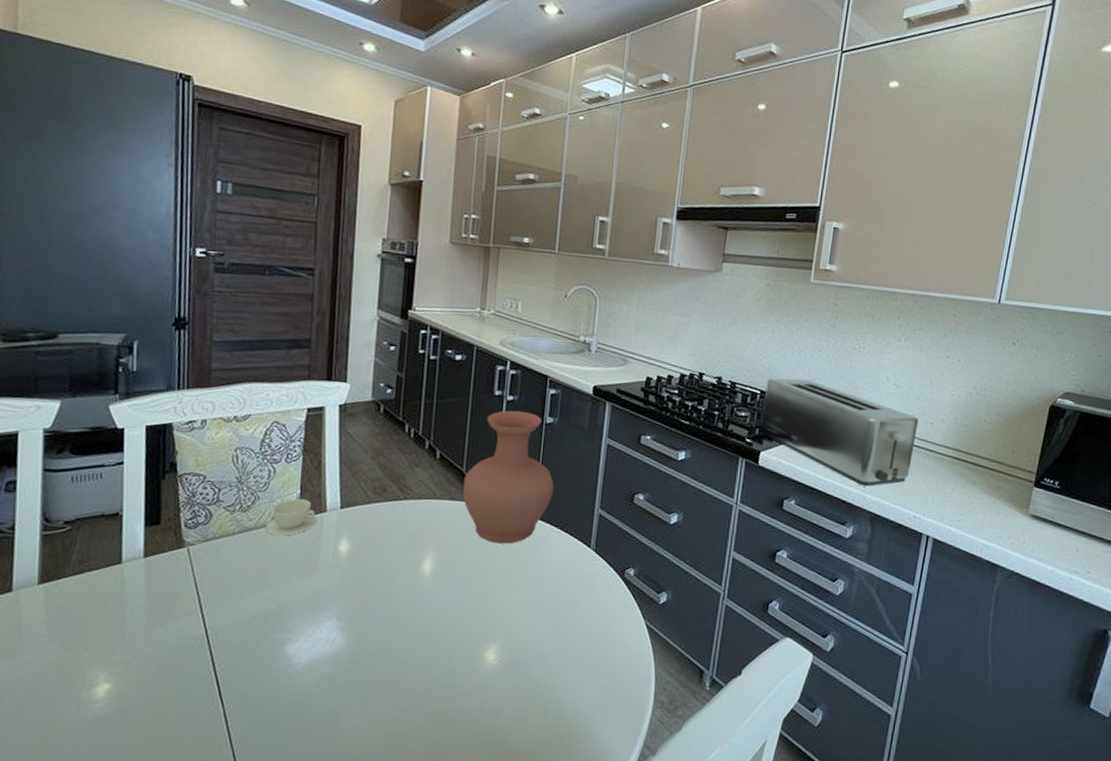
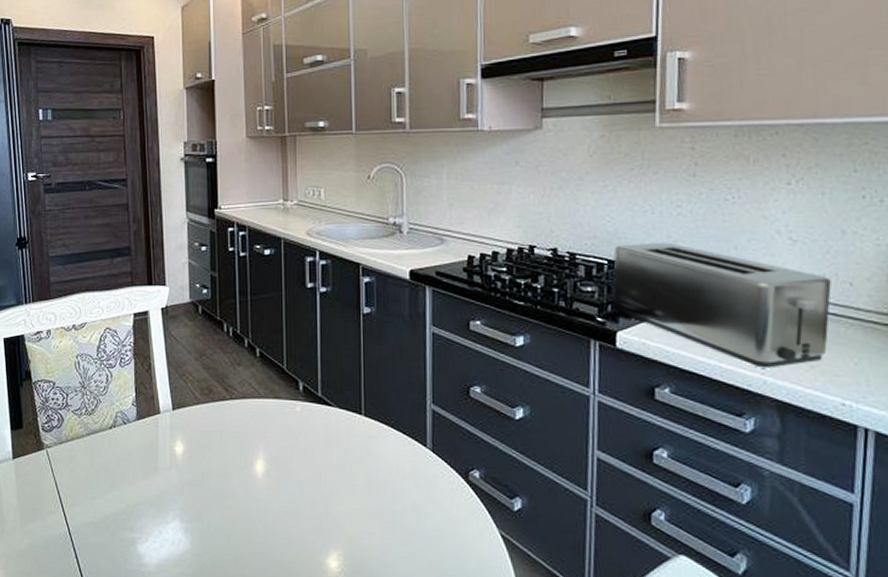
teacup: present [264,498,317,536] -> none [108,401,152,438]
vase: present [463,410,554,544] -> none [286,302,380,444]

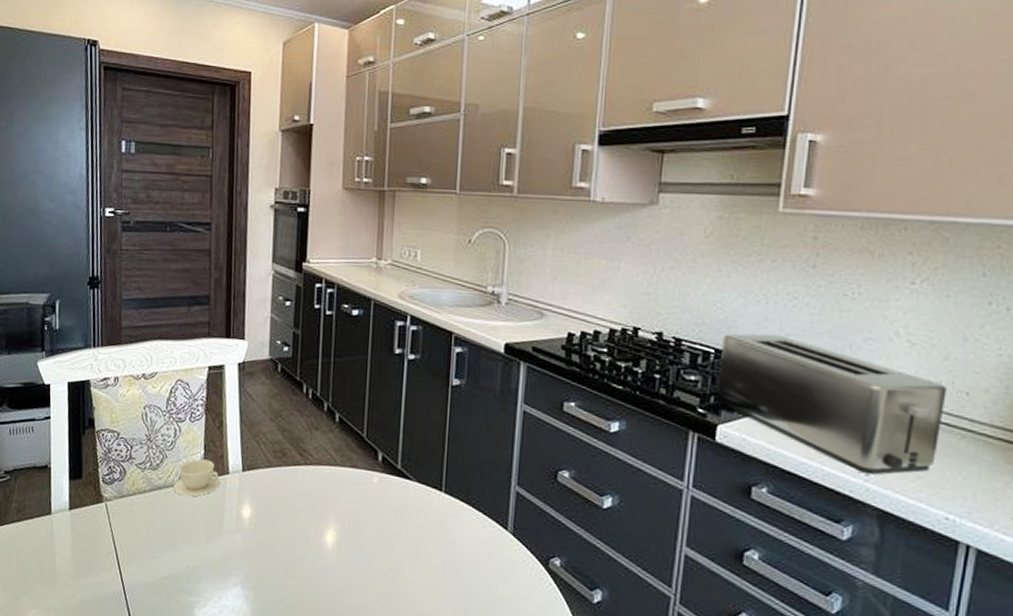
teacup: none [108,401,152,438] -> present [172,459,220,497]

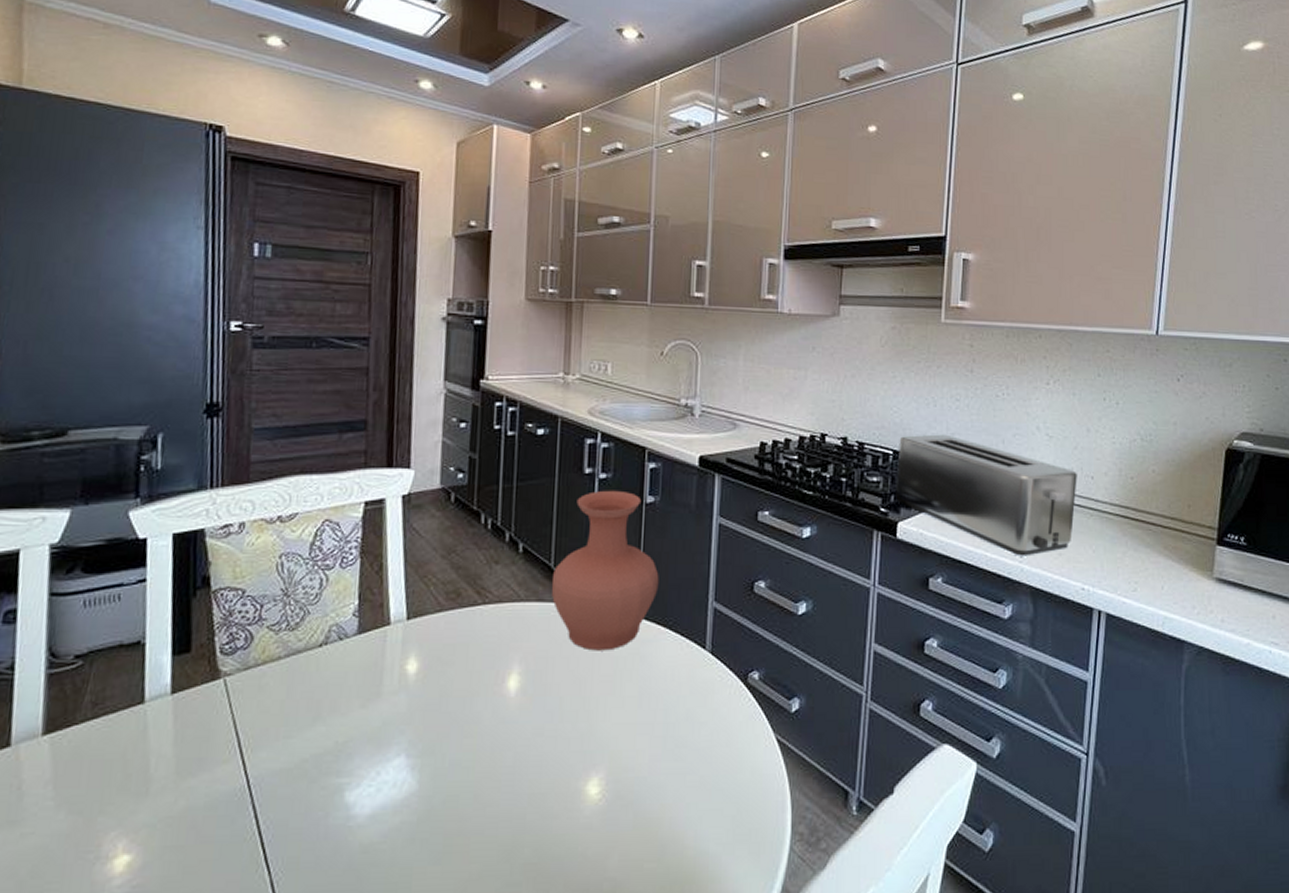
teacup: present [172,459,220,497] -> none [316,611,379,657]
vase: none [364,370,464,520] -> present [552,490,659,651]

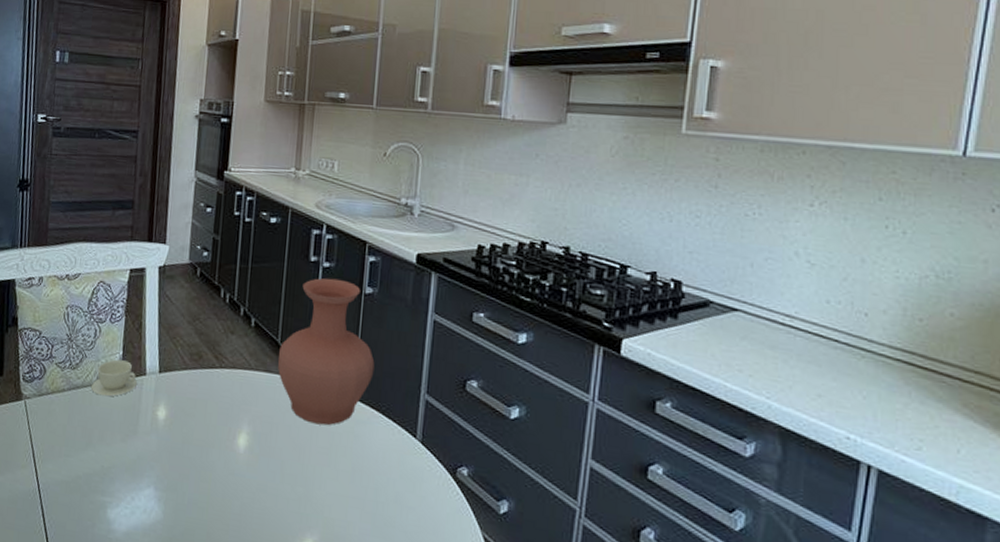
teacup: none [316,611,379,657] -> present [90,359,137,397]
toaster: present [895,434,1077,556] -> none [621,250,846,393]

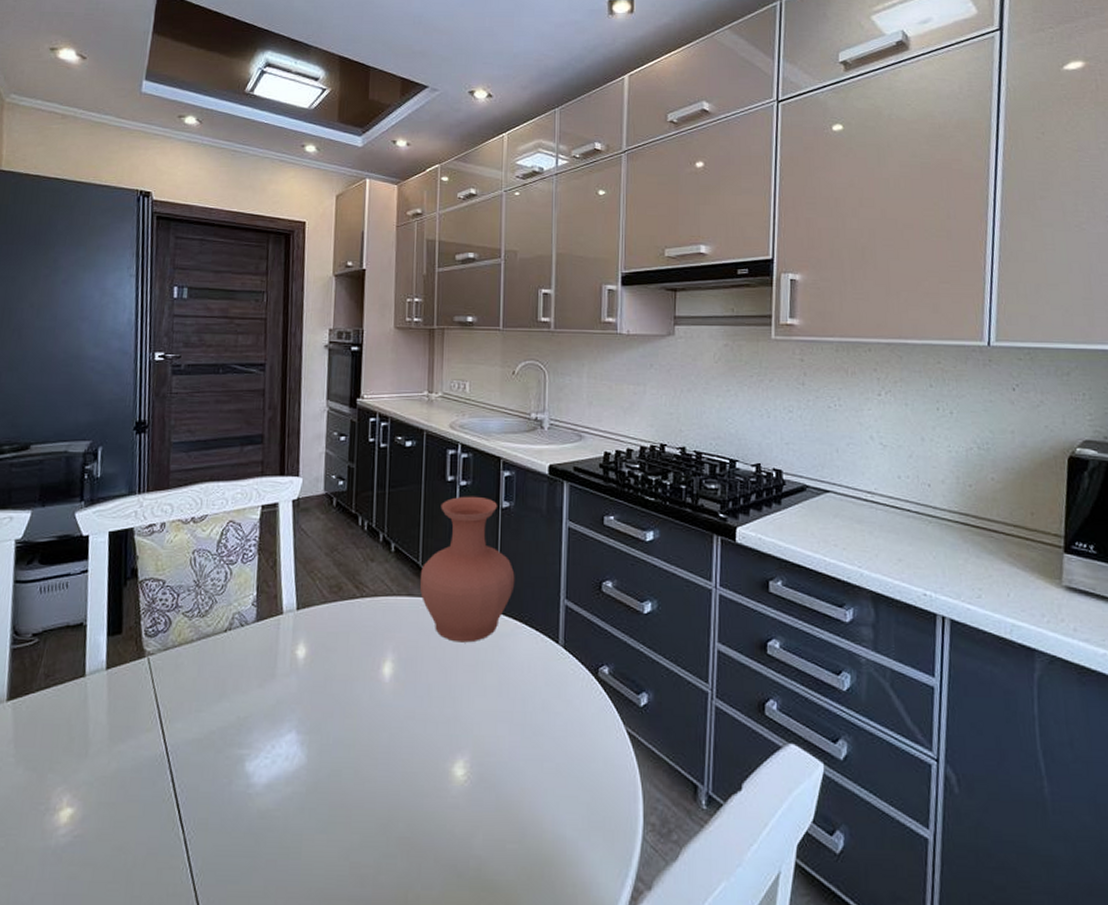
teacup: present [90,359,137,397] -> none [222,601,273,642]

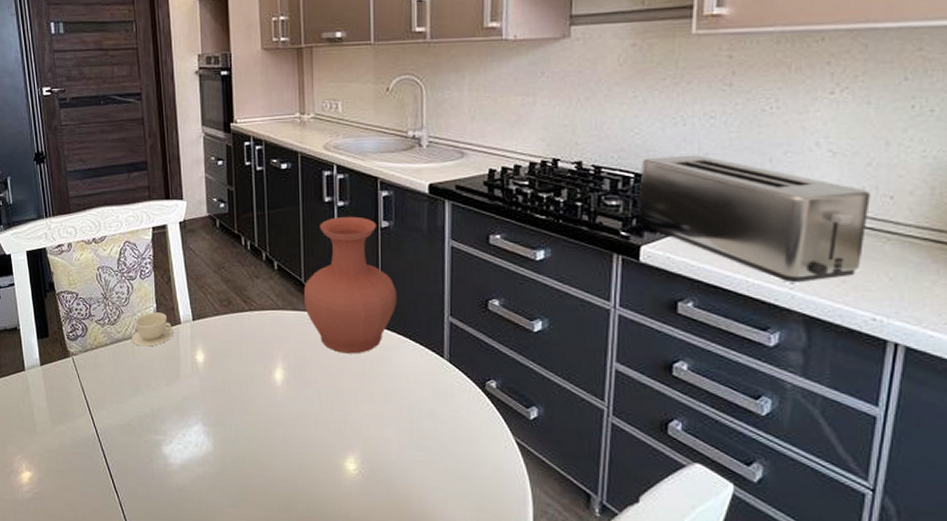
teacup: none [222,601,273,642] -> present [131,312,173,347]
toaster: none [733,444,914,562] -> present [638,155,870,283]

